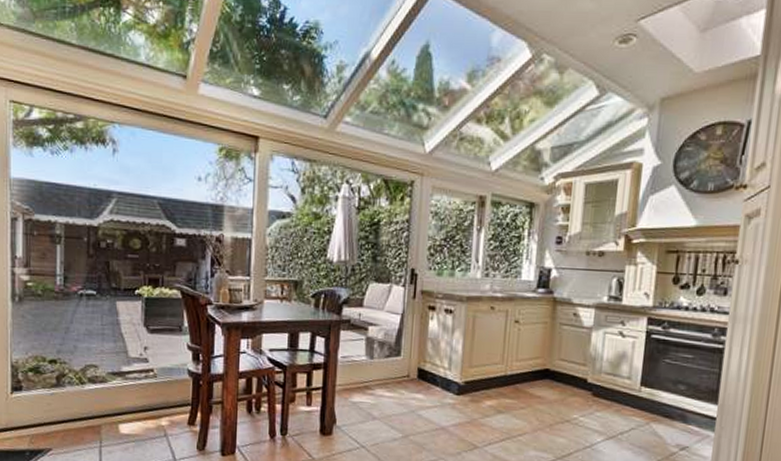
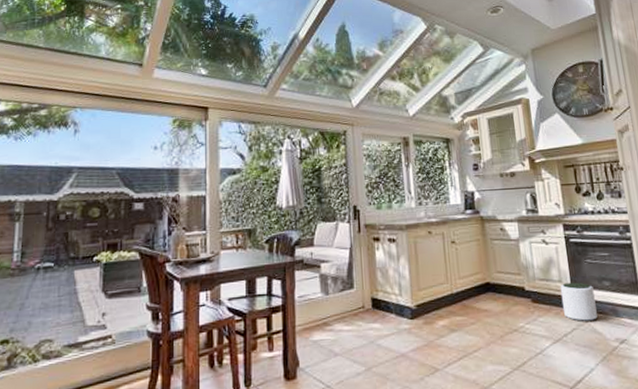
plant pot: none [624,380,666,423] -> present [560,282,597,321]

